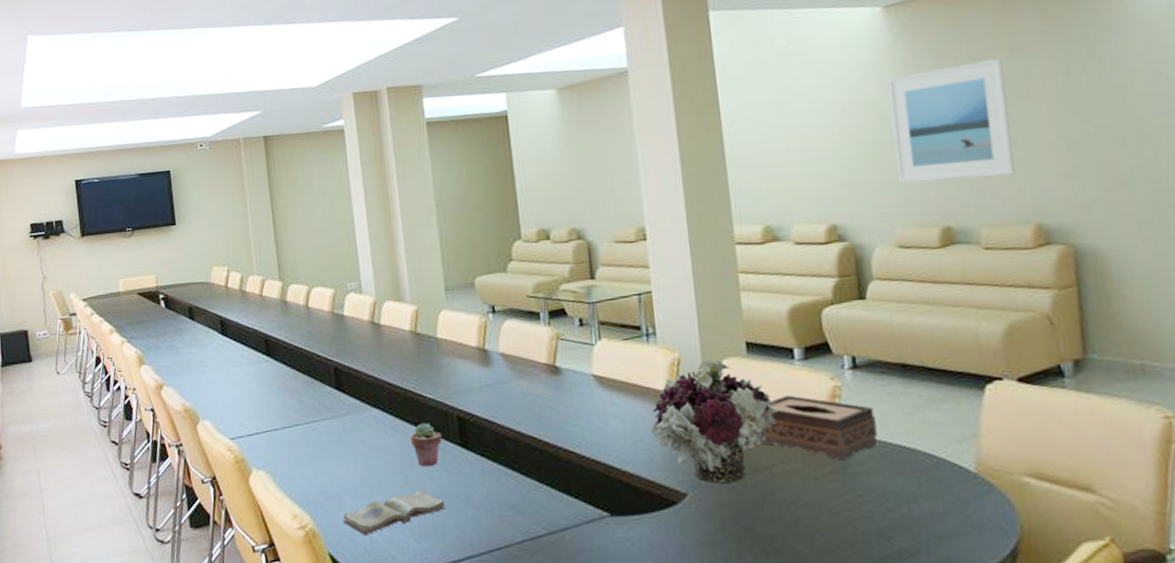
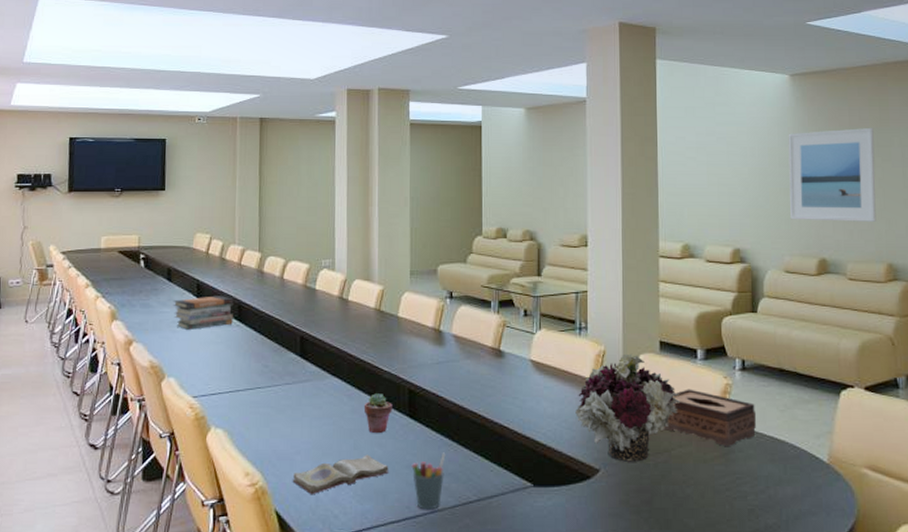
book stack: none [198,330,262,369] -> present [173,296,234,330]
pen holder: none [469,483,508,547] -> present [411,452,446,510]

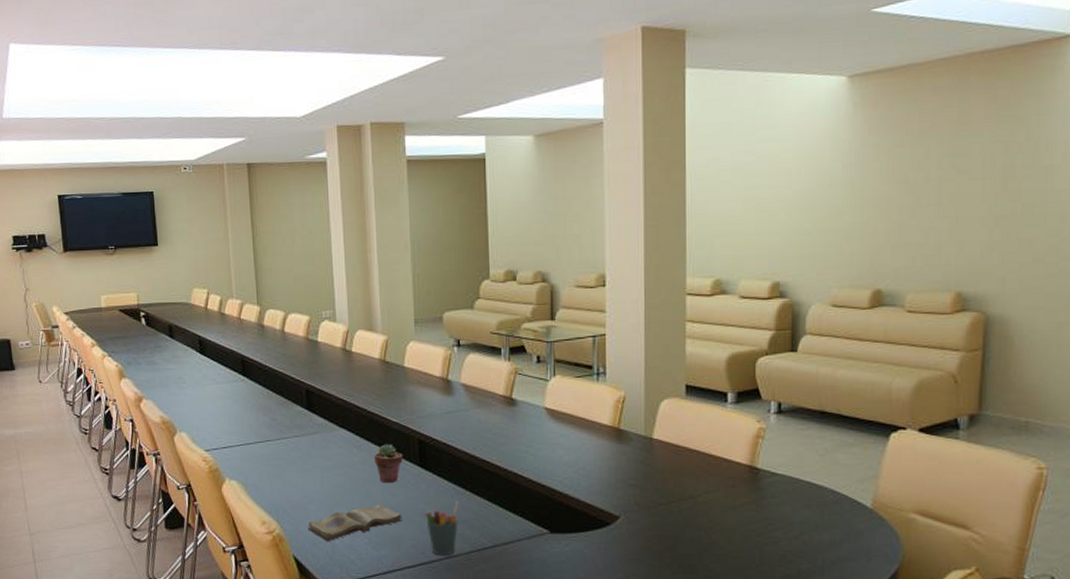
book stack: present [173,296,234,330] -> none [177,351,238,386]
flower arrangement: present [575,353,681,462] -> none [593,398,708,508]
tissue box: present [664,389,757,447] -> none [690,434,793,493]
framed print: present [788,127,876,222] -> none [841,133,949,247]

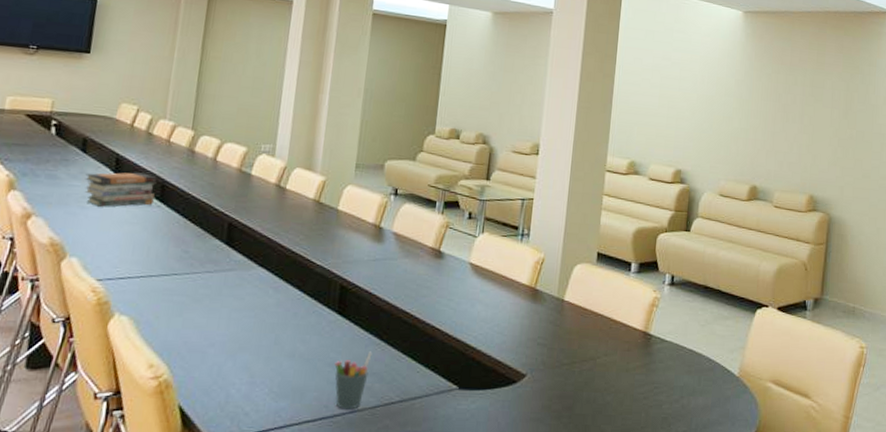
book stack: none [177,351,238,386] -> present [84,172,157,207]
diary: present [307,503,402,542] -> none [201,350,310,391]
potted succulent: present [373,444,403,484] -> none [289,287,321,330]

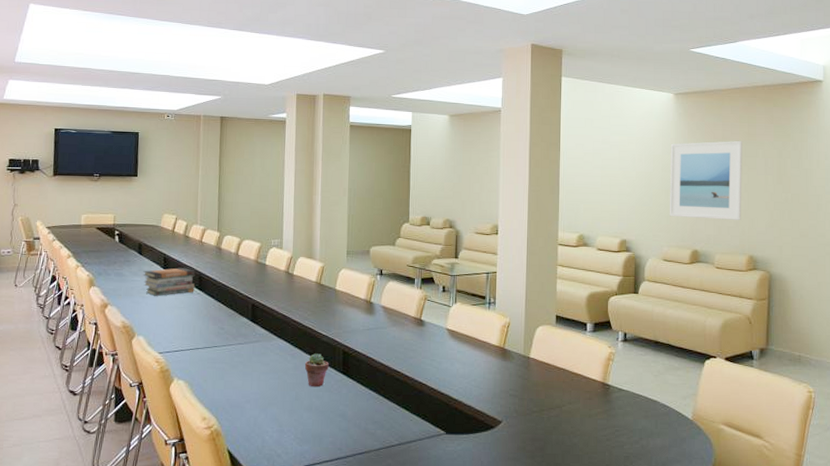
potted succulent: none [289,287,321,330] -> present [304,353,329,388]
pen holder: present [334,351,372,410] -> none [344,404,373,452]
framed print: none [730,66,810,156] -> present [670,140,742,220]

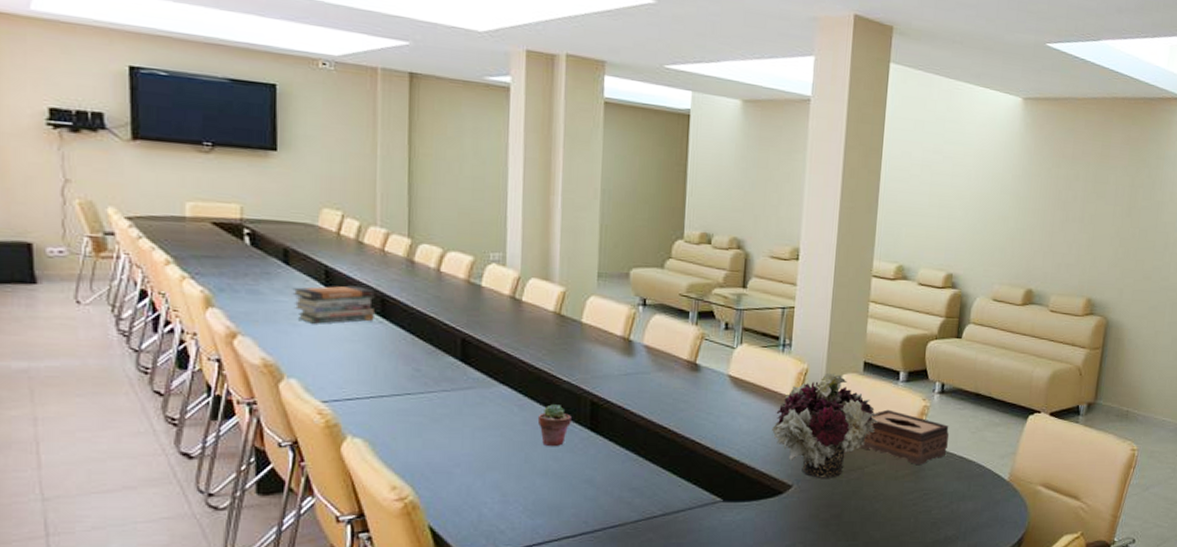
flower arrangement: none [483,325,572,415] -> present [772,373,879,478]
tissue box: none [557,356,635,405] -> present [860,409,950,466]
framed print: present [670,140,742,220] -> none [1005,160,1094,257]

